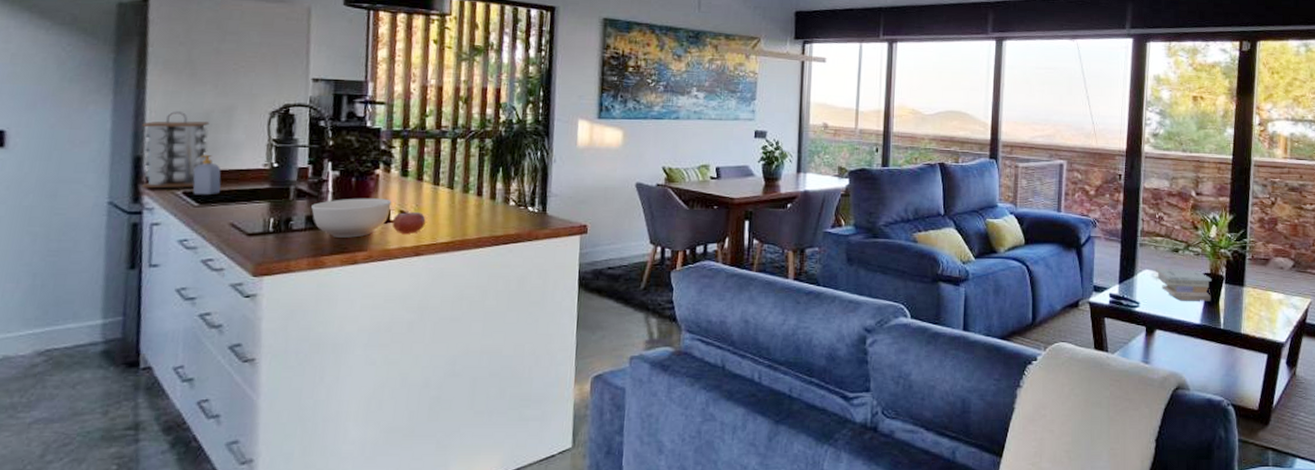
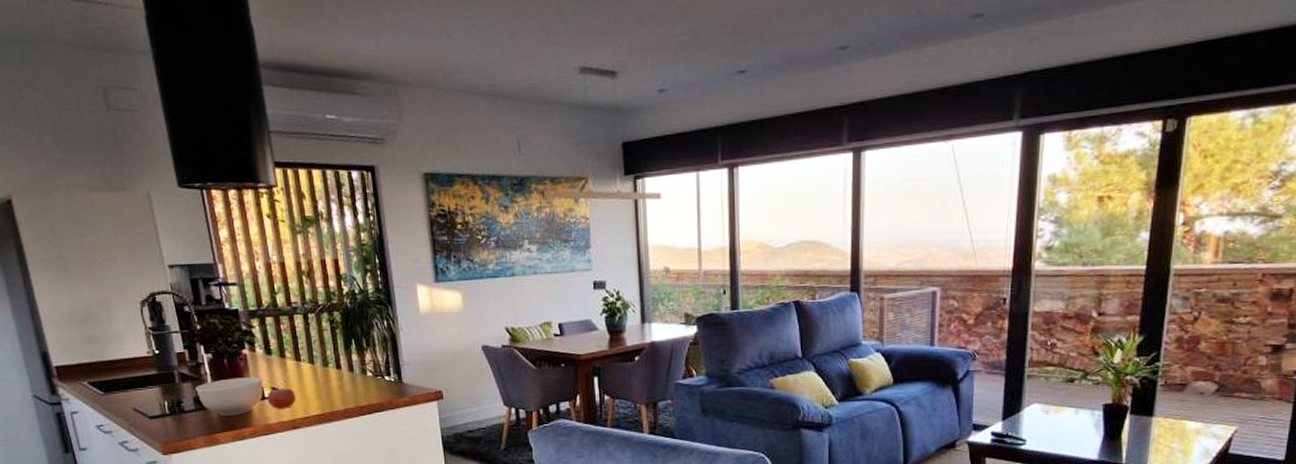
spice rack: present [142,110,210,189] -> none [39,307,100,381]
soap bottle: present [193,155,221,196] -> none [91,347,119,385]
books: present [1156,269,1212,301] -> none [1046,401,1114,436]

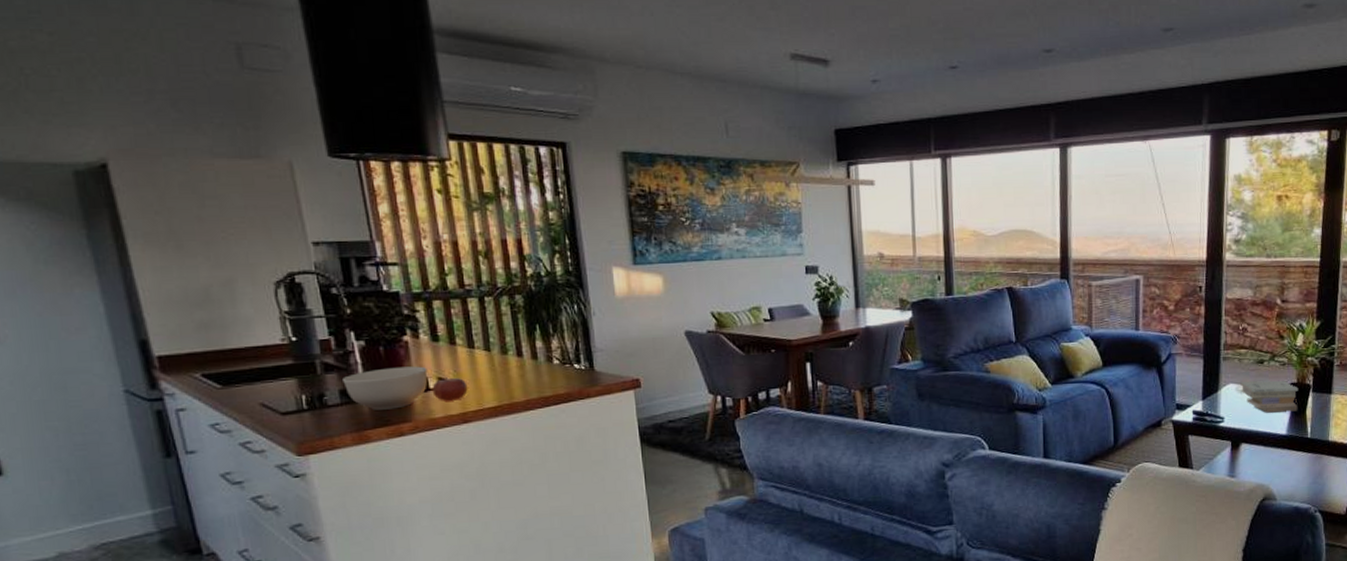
books: none [1046,401,1114,436] -> present [1240,381,1299,413]

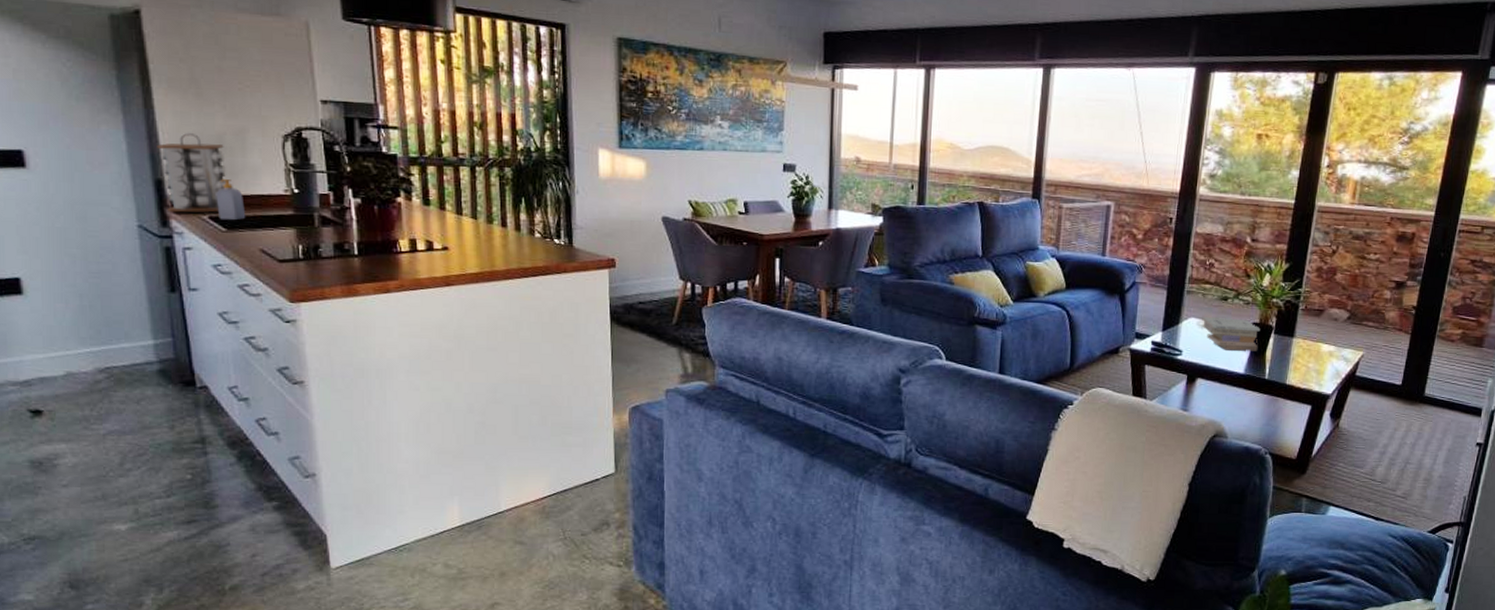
spice rack: none [137,287,218,374] -> present [157,132,227,214]
soap bottle: none [206,333,242,377] -> present [216,179,246,221]
bowl: present [341,366,428,410] -> none [336,226,417,267]
fruit: present [432,376,468,401] -> none [419,239,453,264]

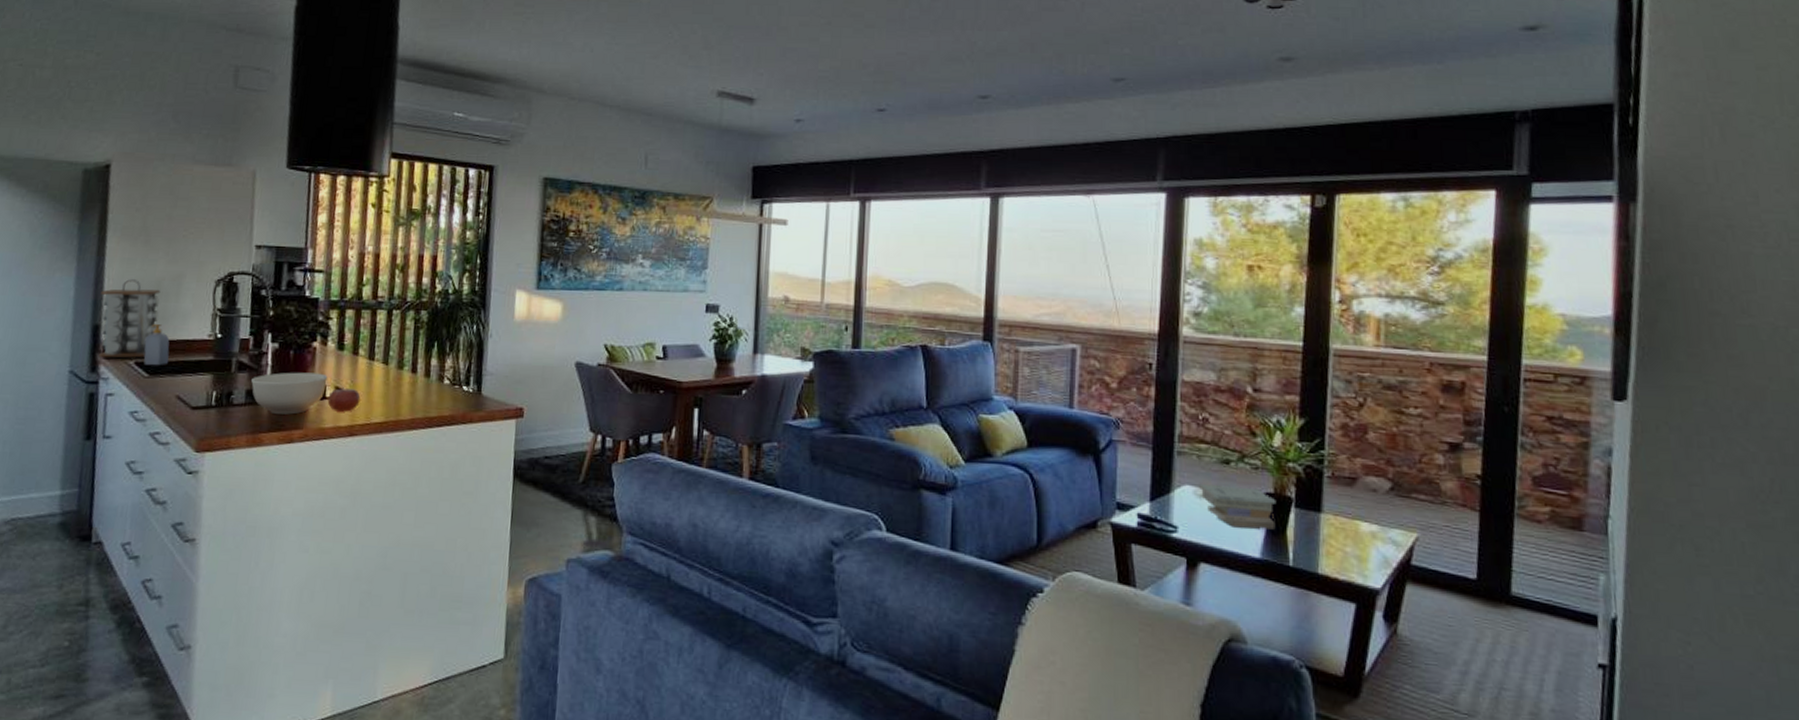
bowl: none [336,226,417,267] -> present [250,372,328,415]
fruit: none [419,239,453,264] -> present [327,386,361,412]

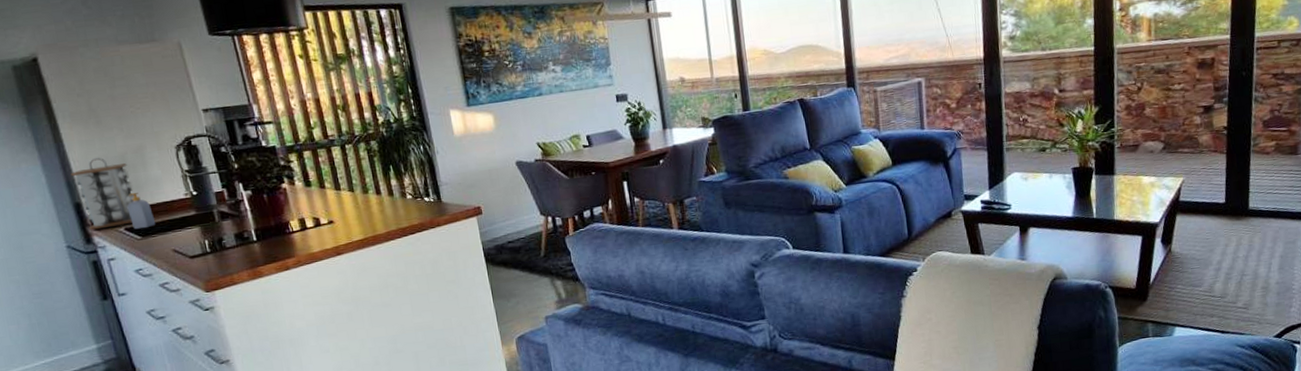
bowl: present [250,372,328,415] -> none [235,208,305,250]
fruit: present [327,386,361,412] -> none [308,216,339,238]
books: present [1199,484,1277,530] -> none [1024,166,1082,198]

